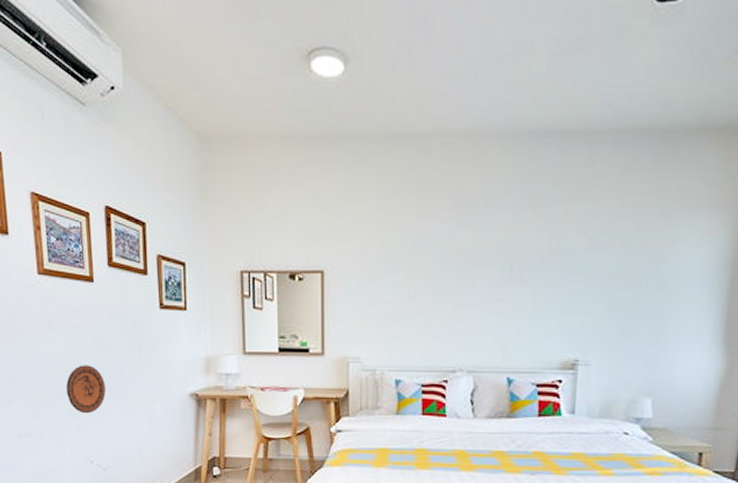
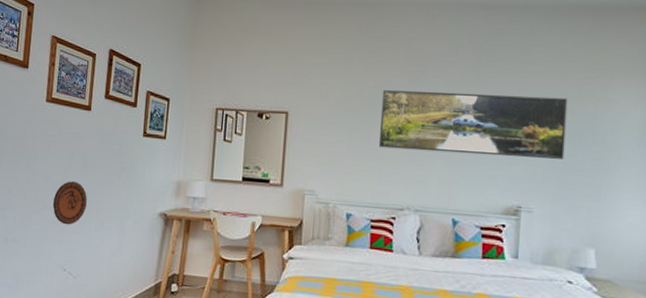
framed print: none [426,238,630,308] -> present [379,90,568,159]

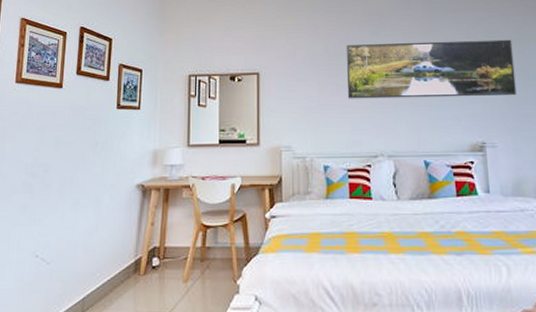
decorative plate: present [52,181,87,225] -> none [23,161,60,207]

